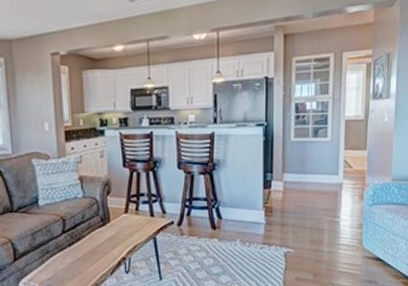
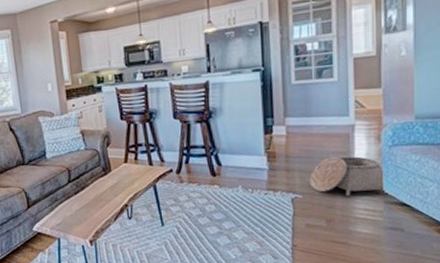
basket: none [301,213,365,251] -> present [309,156,386,196]

